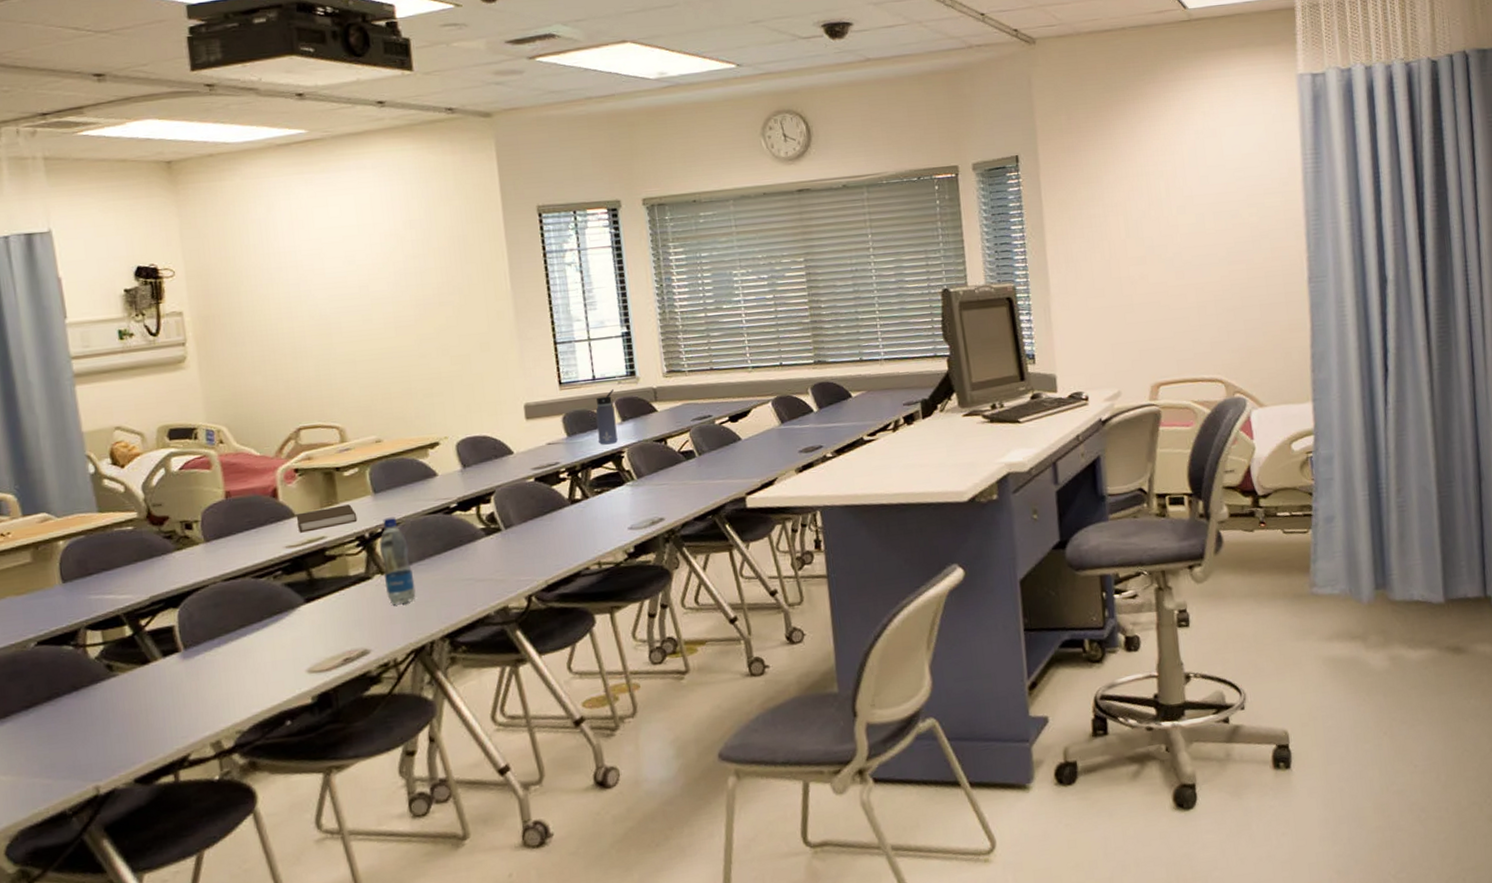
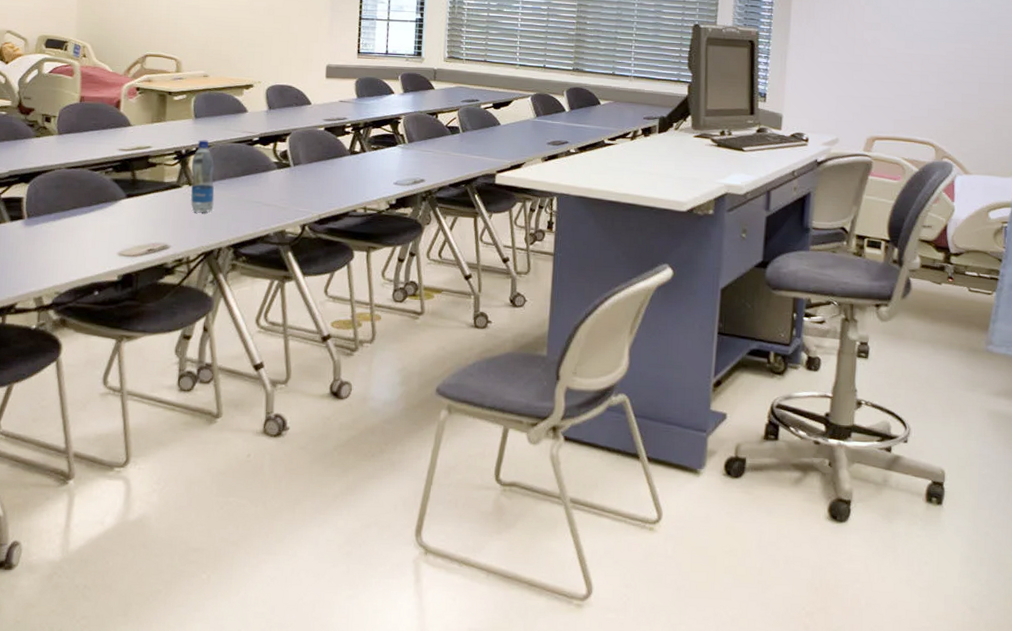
book: present [296,504,358,533] -> none [131,123,179,140]
water bottle: present [595,389,618,445] -> none [382,65,401,110]

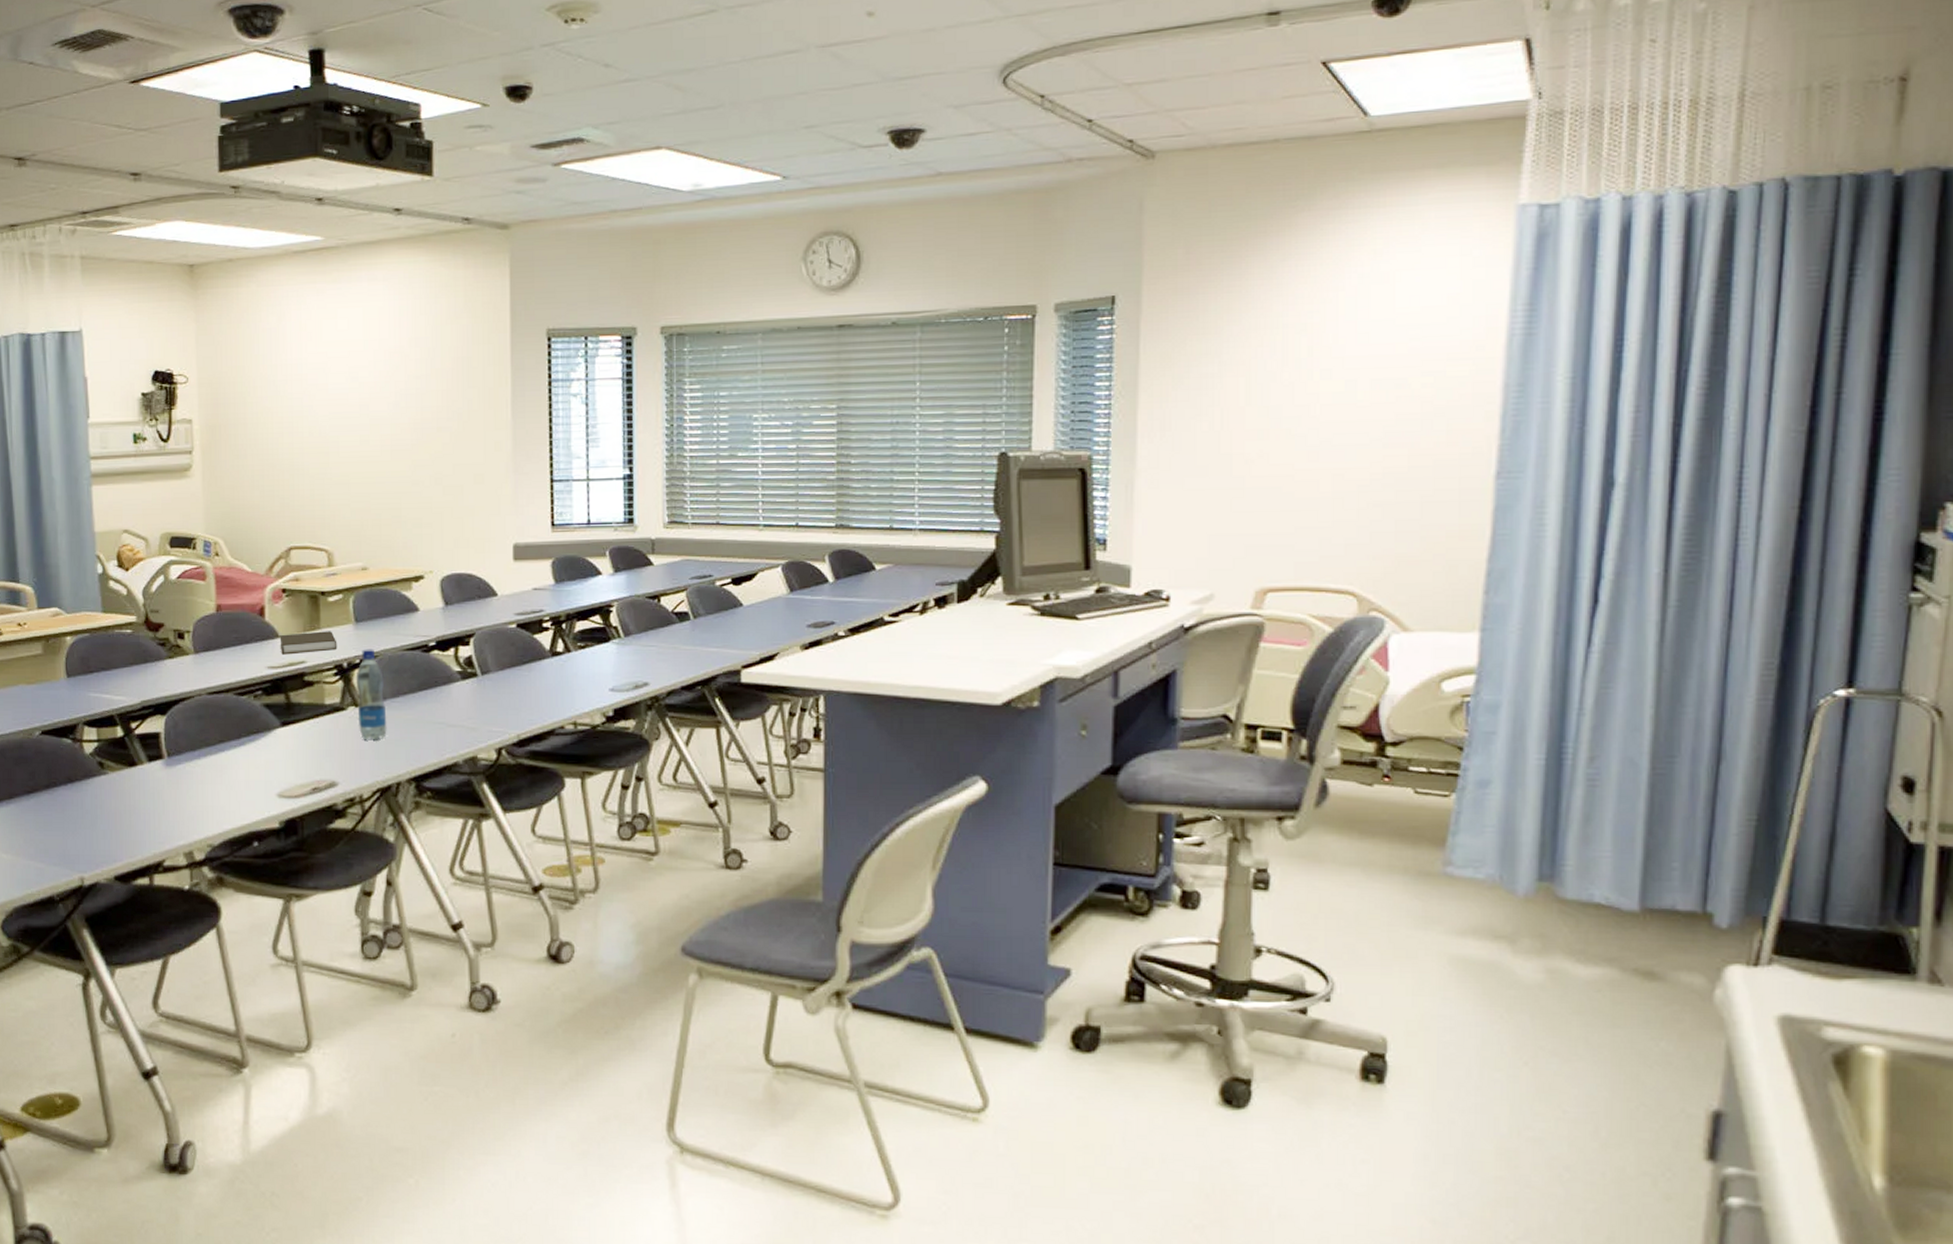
book: none [131,123,179,140] -> present [280,631,337,655]

